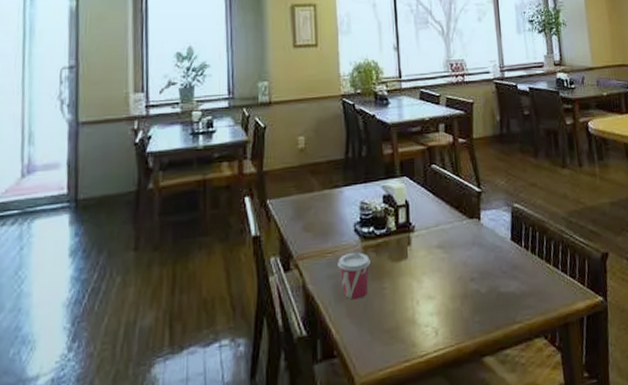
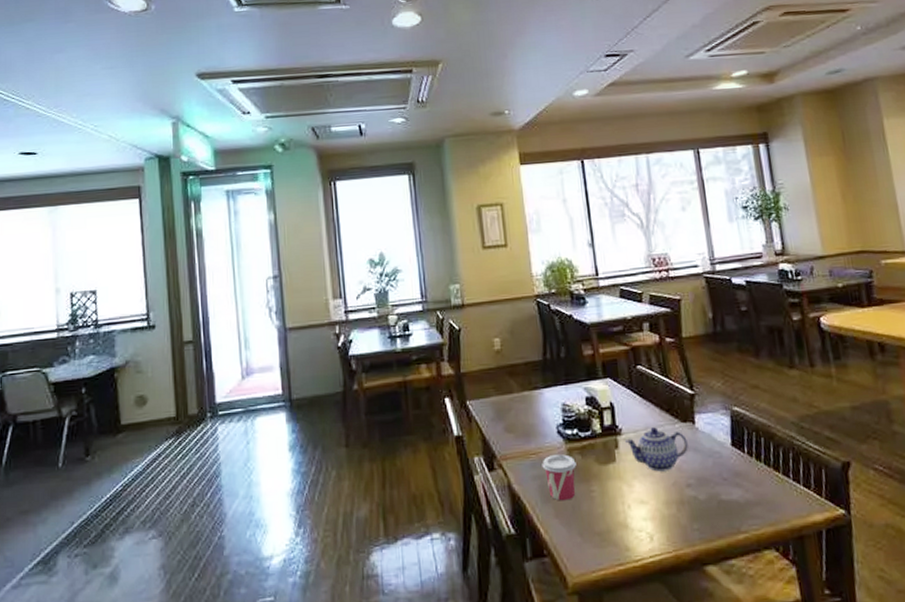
teapot: none [416,224,474,267] -> present [624,427,688,472]

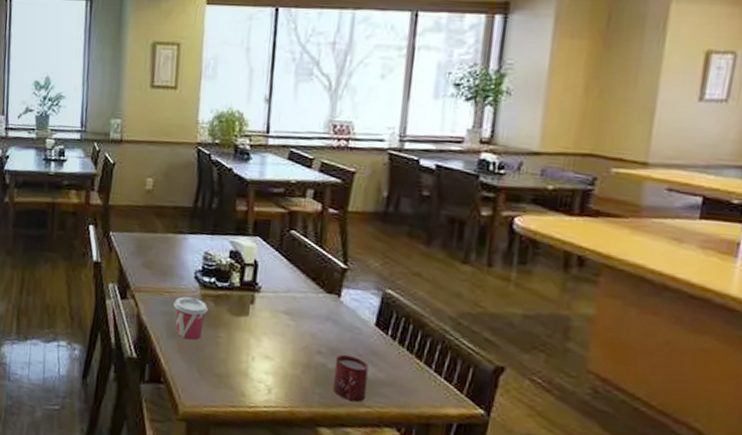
teapot: present [624,427,688,472] -> none [261,292,328,335]
cup: none [704,481,741,531] -> present [333,354,369,402]

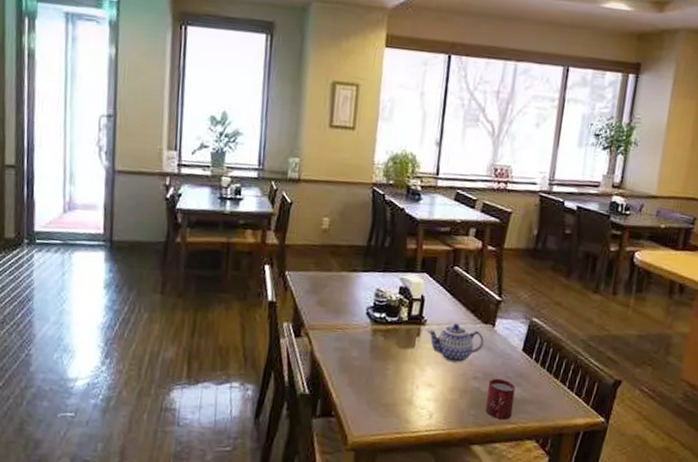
cup: present [173,296,208,340] -> none [346,332,378,374]
teapot: none [261,292,328,335] -> present [426,323,484,363]

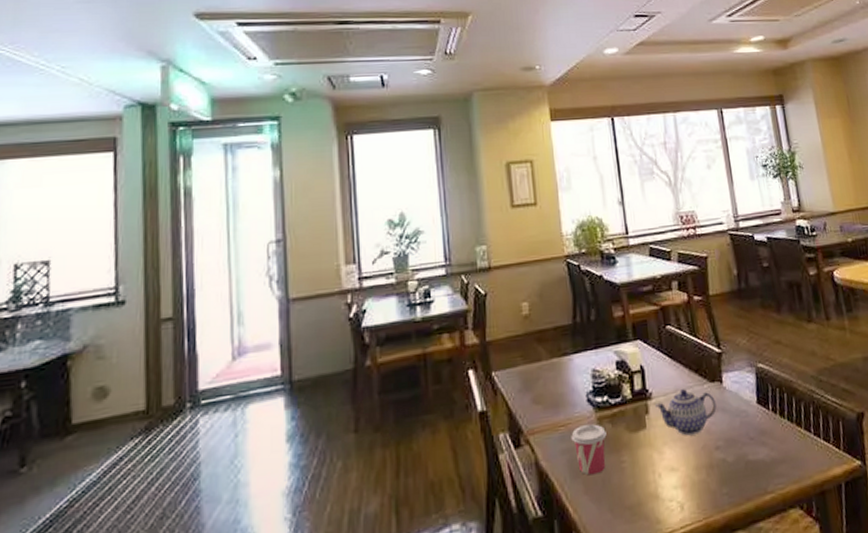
cup: none [346,332,378,374] -> present [571,424,607,476]
cup: present [485,378,516,420] -> none [732,441,767,493]

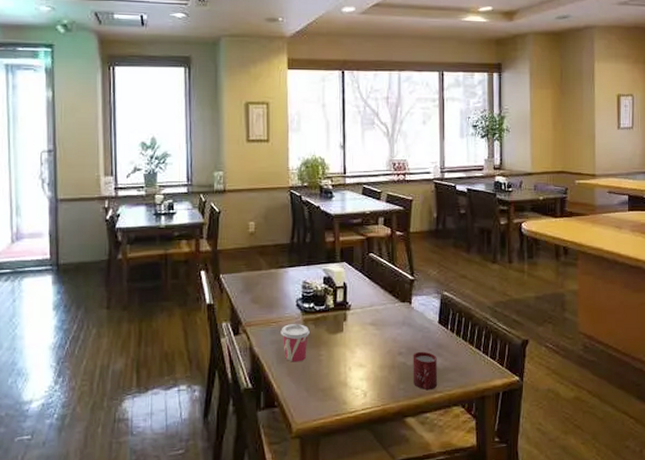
teapot: present [654,389,717,436] -> none [352,305,404,342]
cup: none [732,441,767,493] -> present [413,351,438,391]

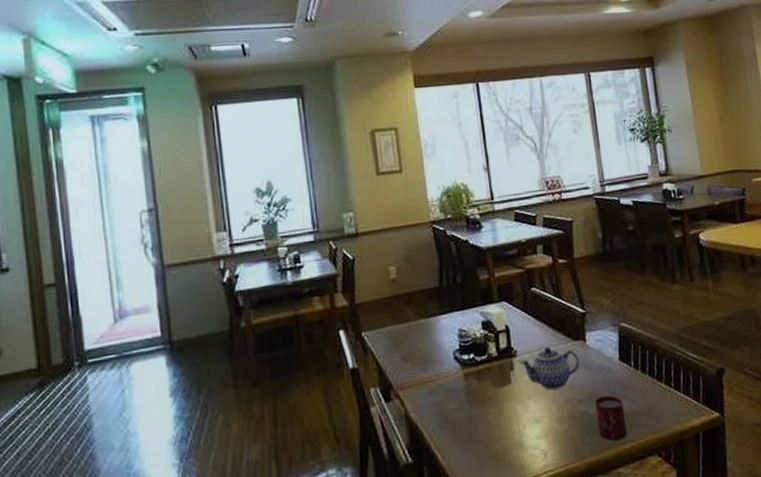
cup: present [280,324,310,362] -> none [439,379,473,426]
teapot: none [352,305,404,342] -> present [519,347,580,390]

